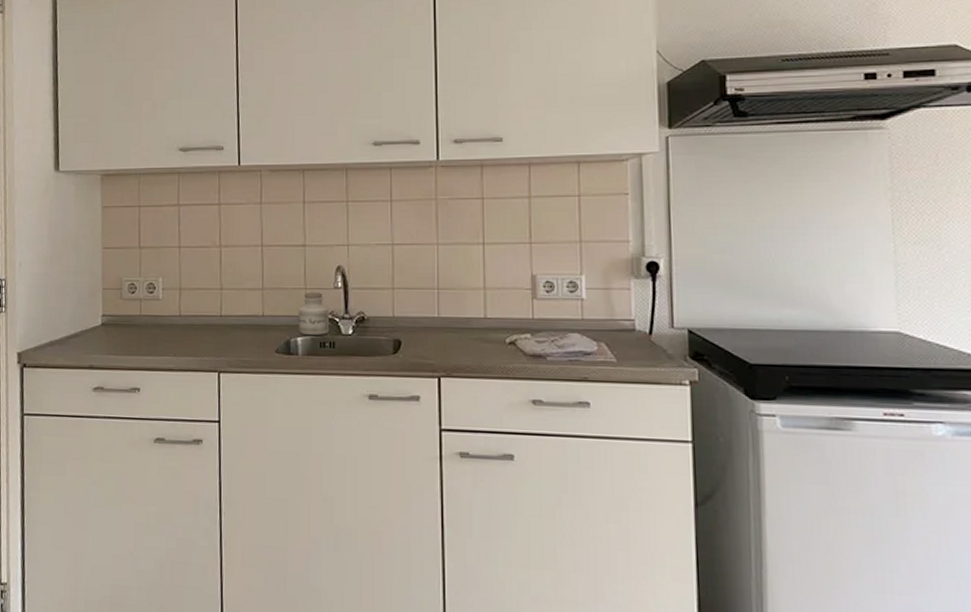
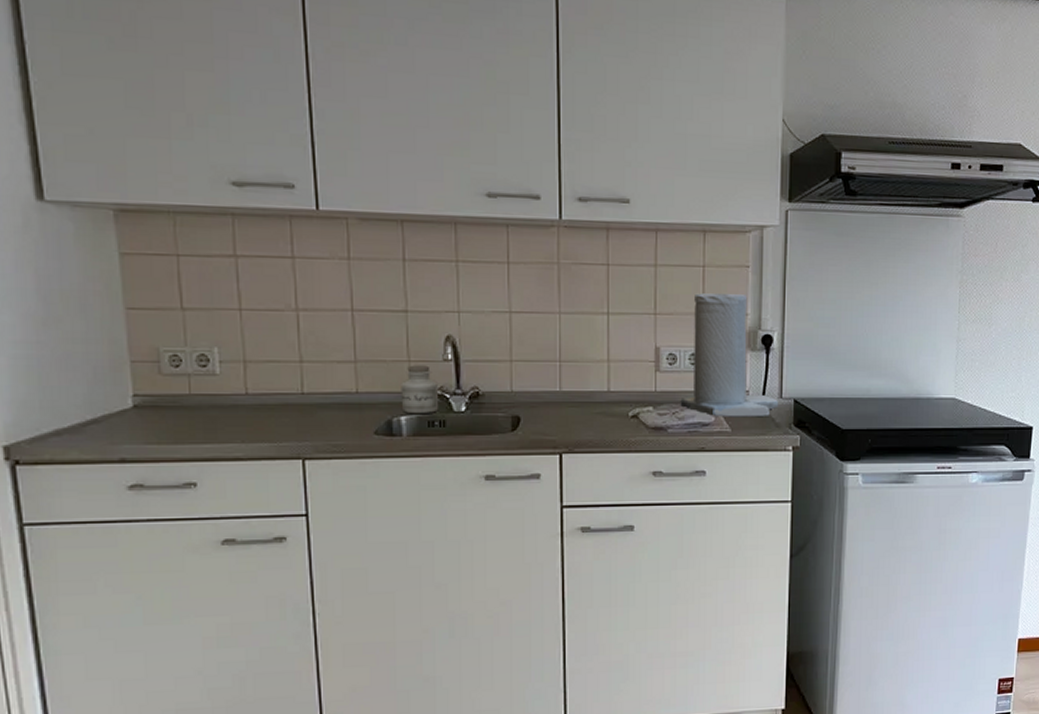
paper towel: none [559,220,671,348] -> present [680,293,779,417]

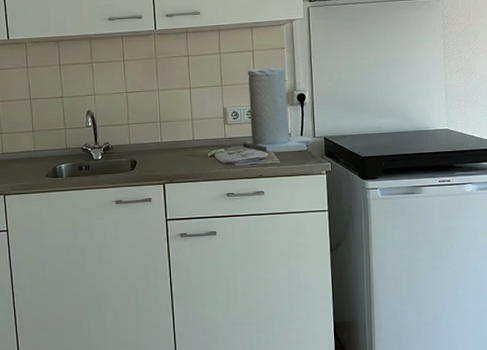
jar: present [401,365,439,415] -> none [61,131,85,163]

